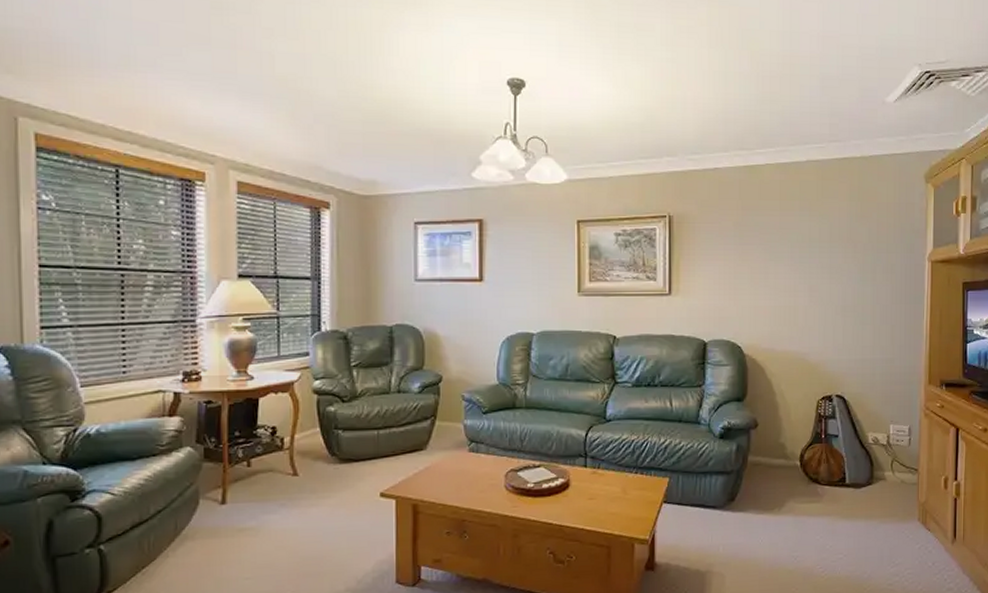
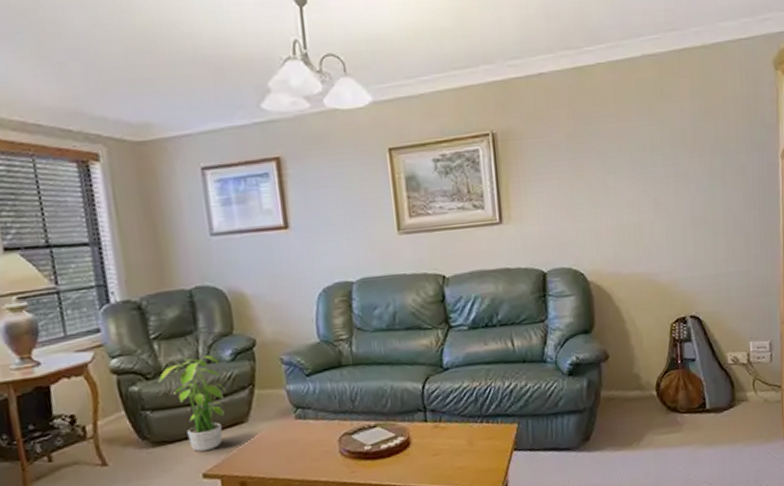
potted plant: none [353,385,410,472] -> present [158,355,226,452]

